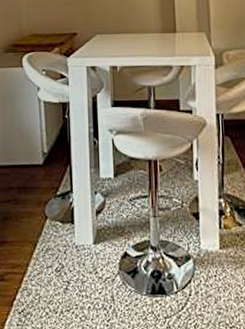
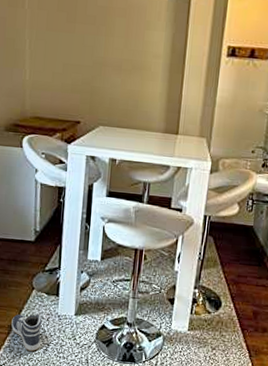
sneaker: none [27,246,60,292] -> present [11,313,41,351]

